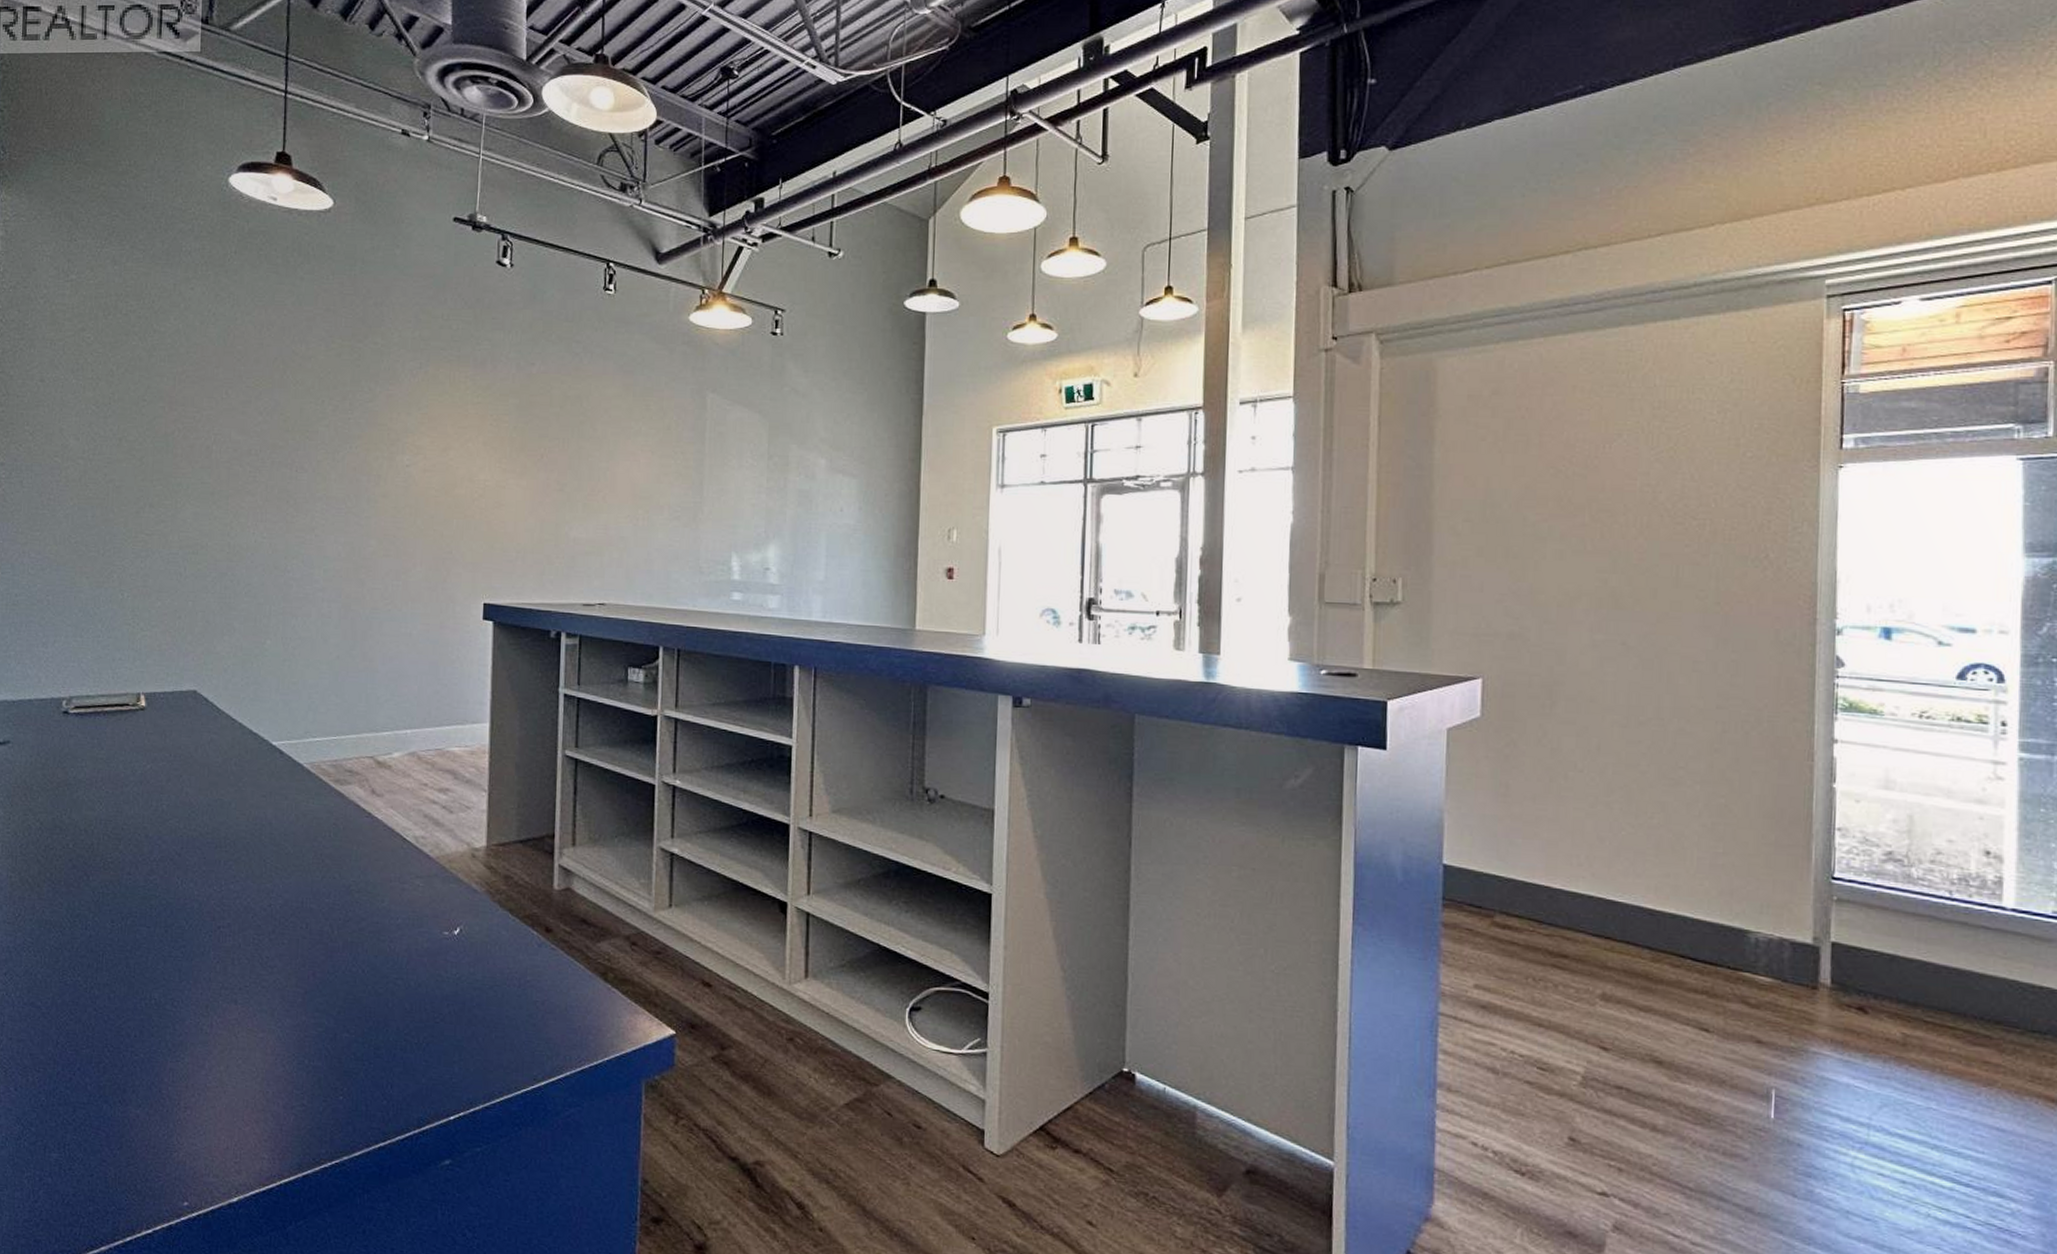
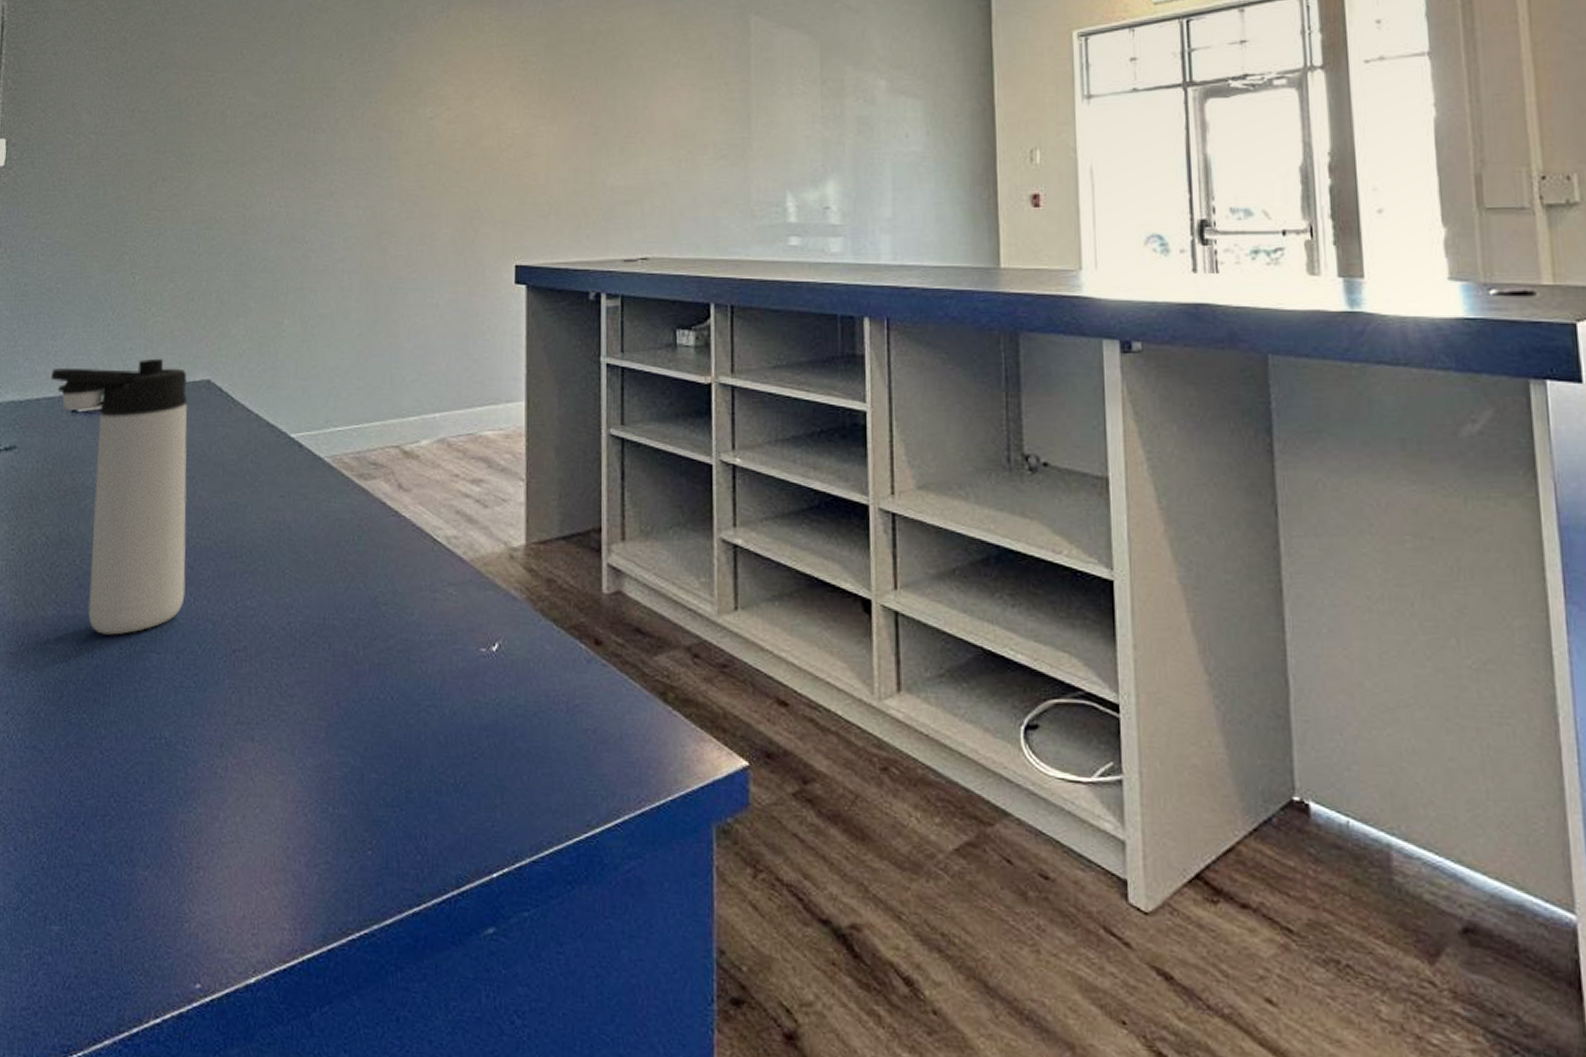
thermos bottle: none [42,668,175,910] -> present [50,358,188,635]

